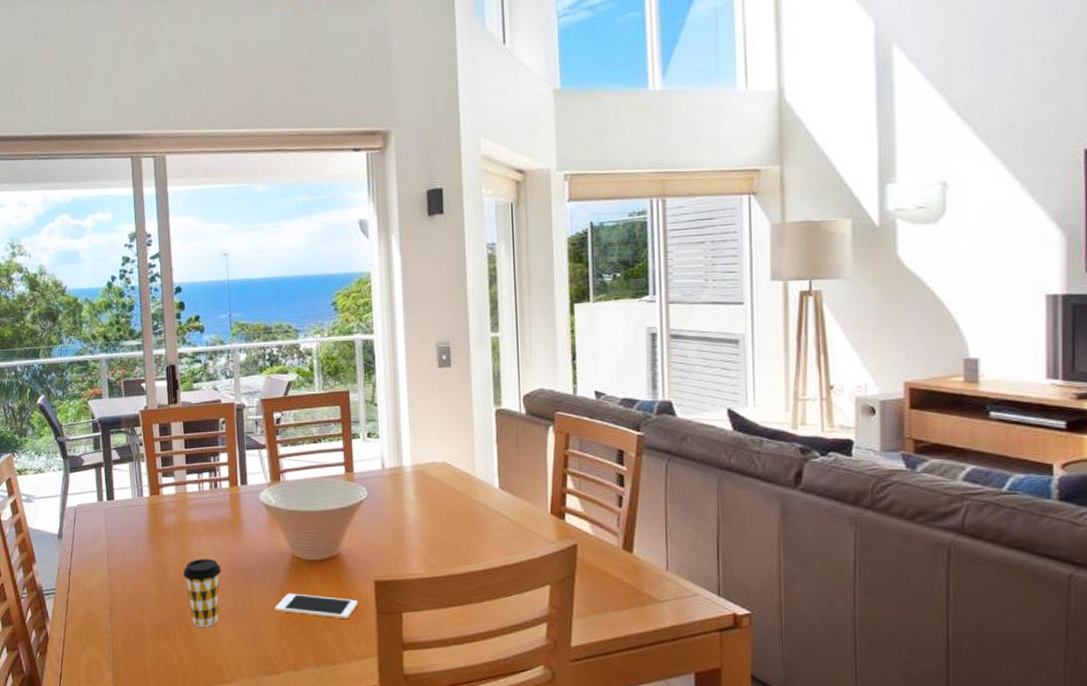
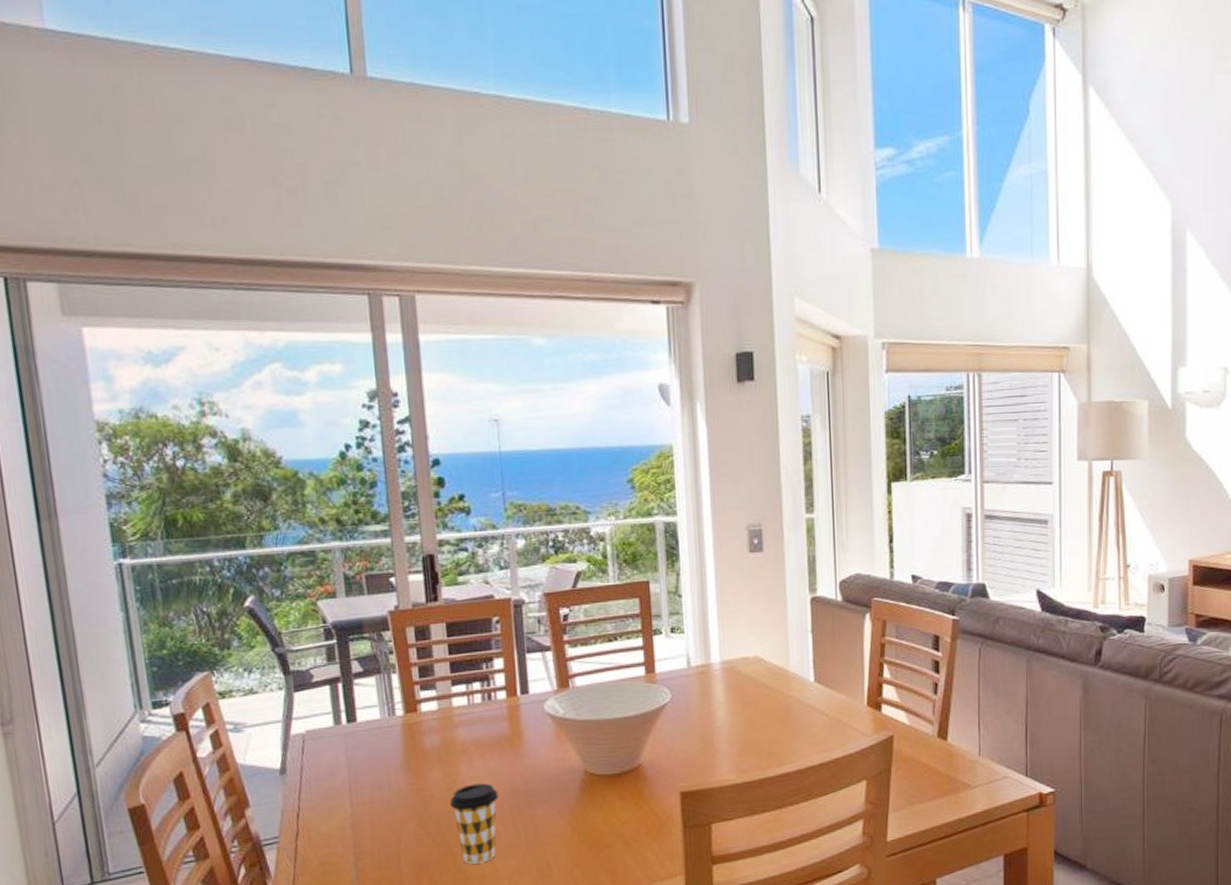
cell phone: present [275,593,358,620] -> none [565,814,662,838]

